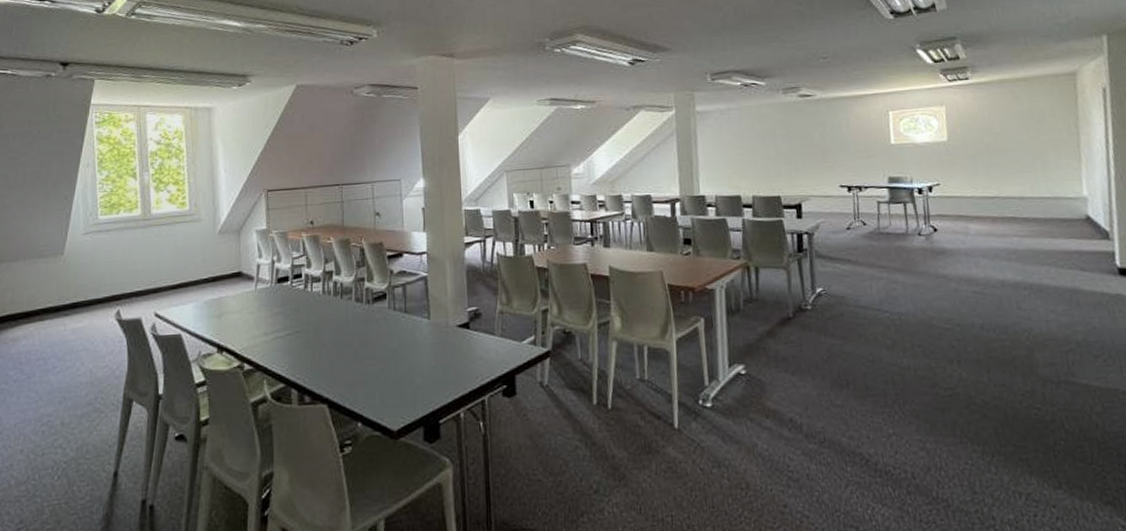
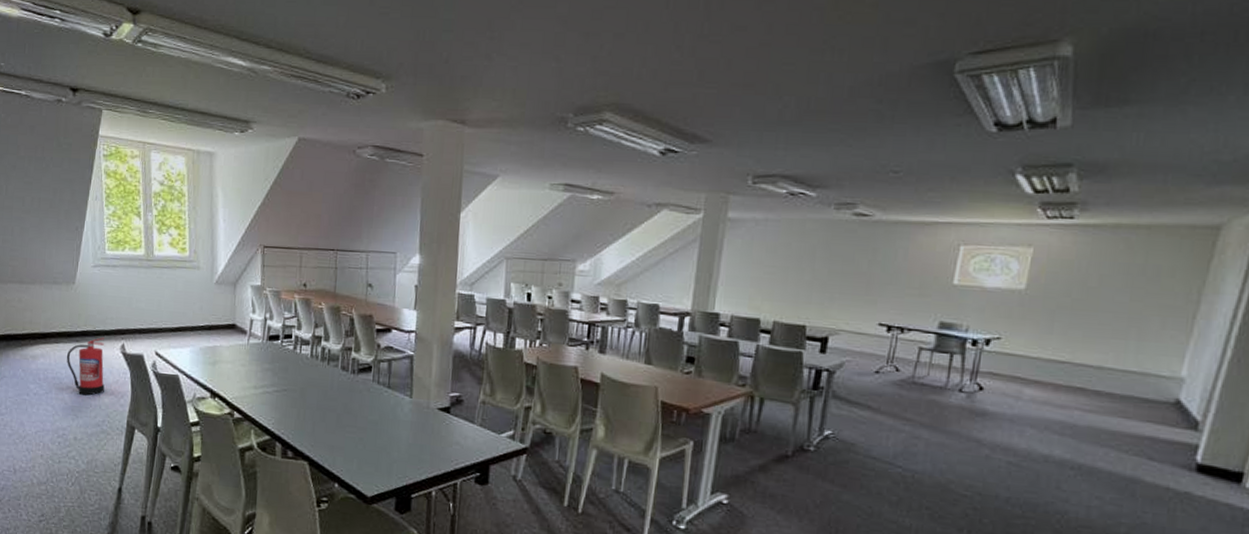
fire extinguisher: none [52,307,97,373] -> present [66,337,105,396]

